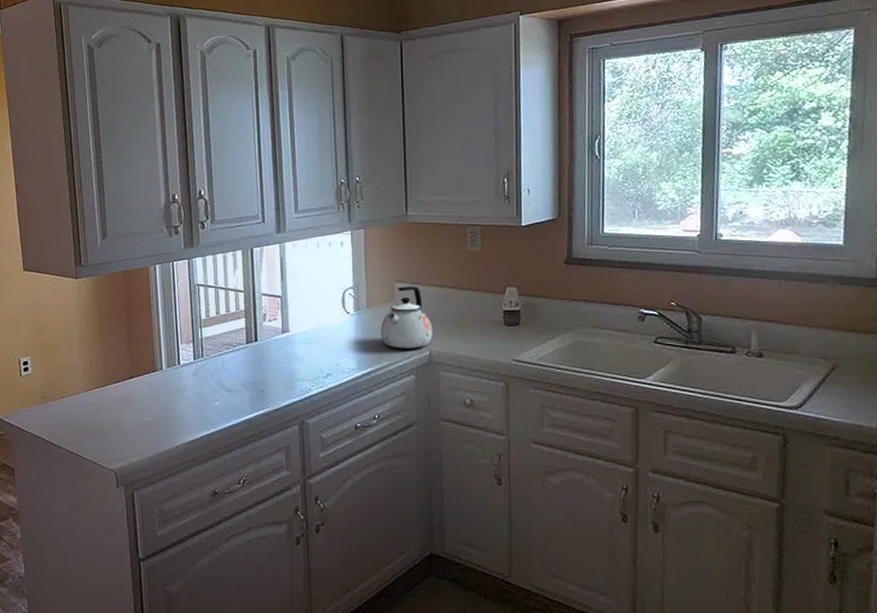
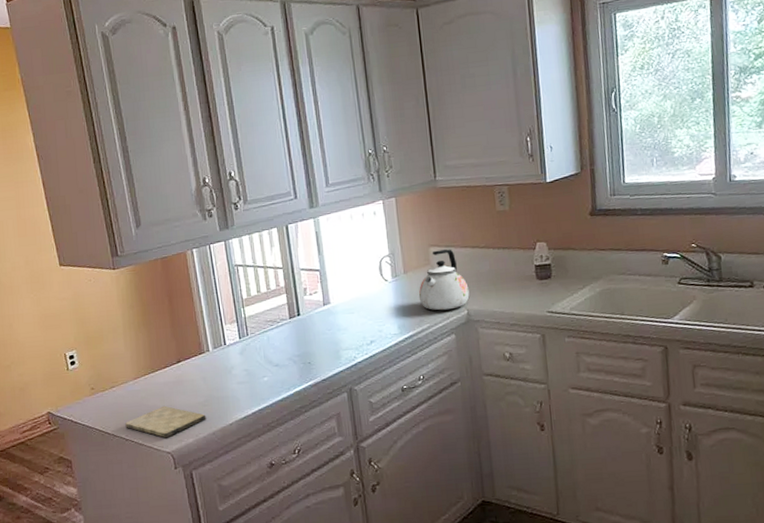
cutting board: none [72,421,153,455] -> present [125,405,207,438]

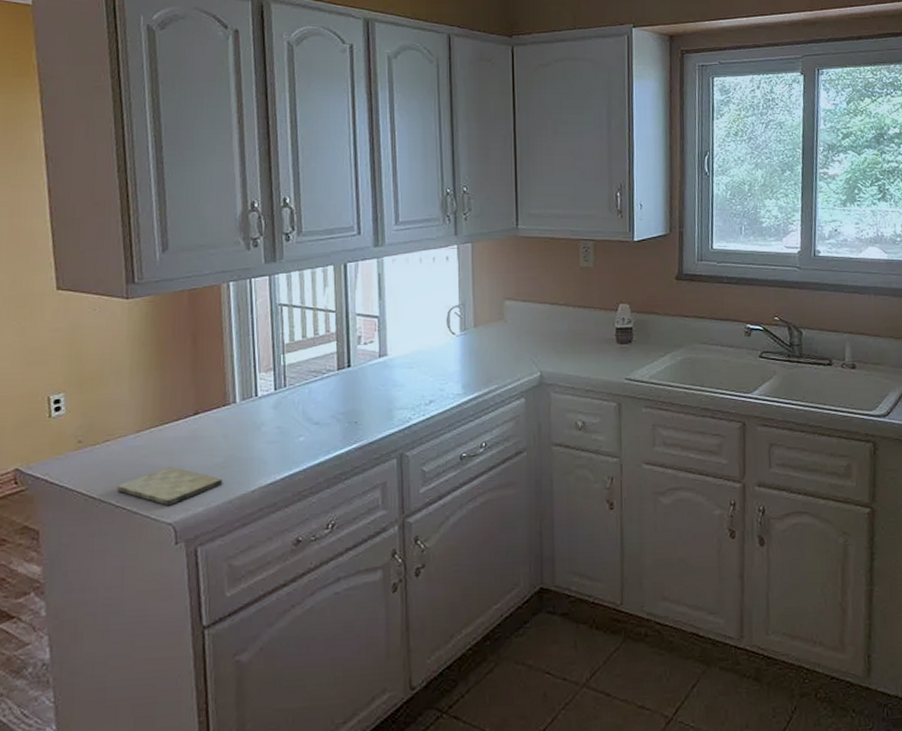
kettle: present [418,249,470,311] -> none [488,304,544,371]

